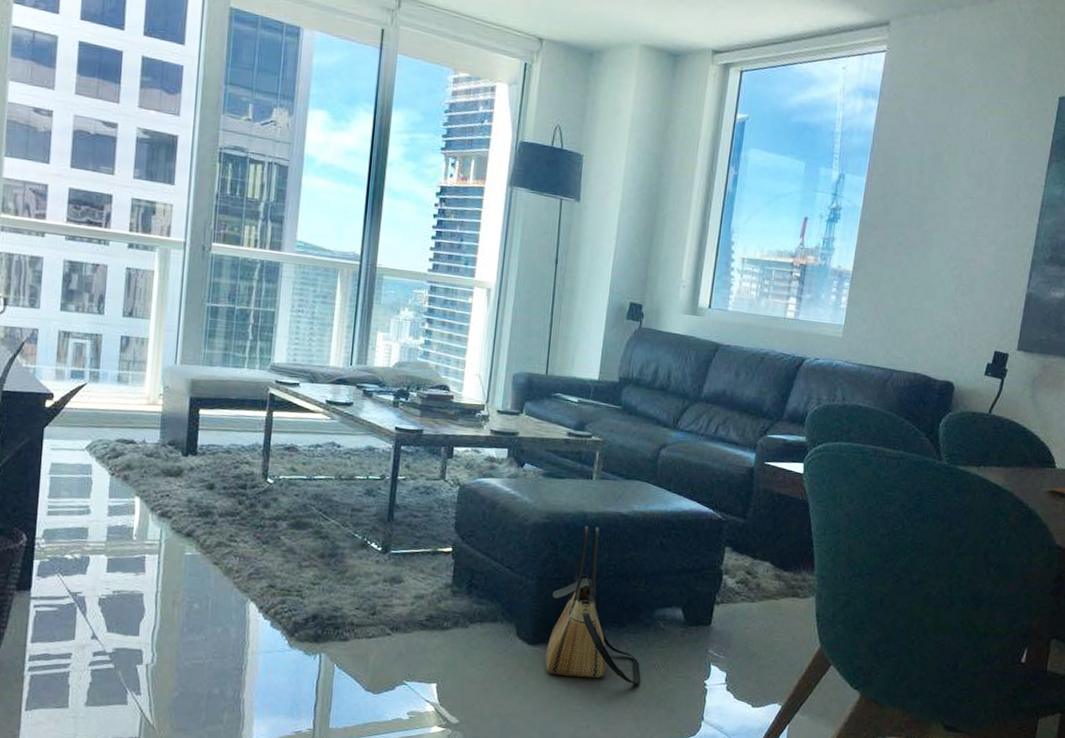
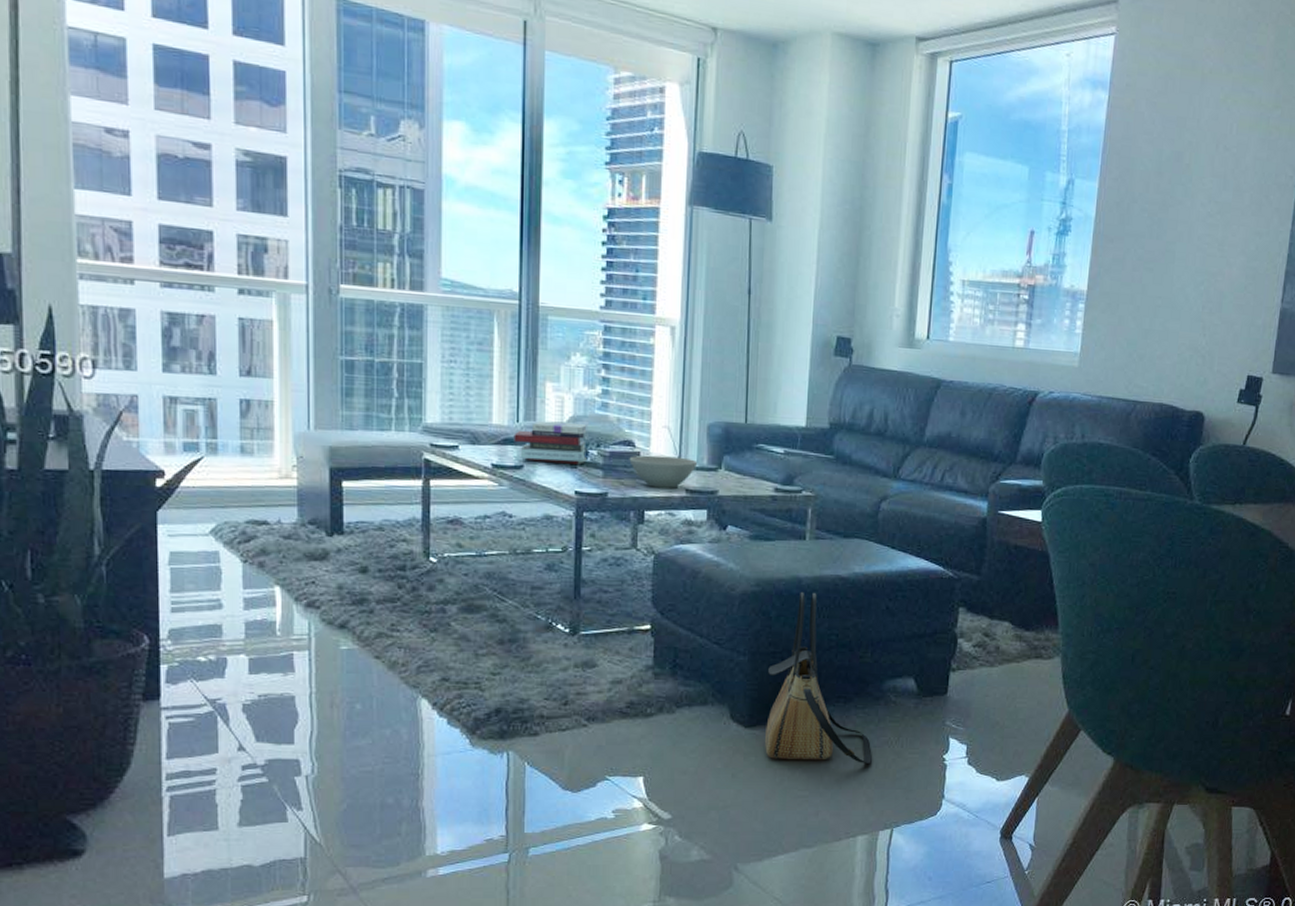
books: none [346,365,410,404] -> present [513,420,588,464]
bowl: none [444,398,503,429] -> present [629,455,698,488]

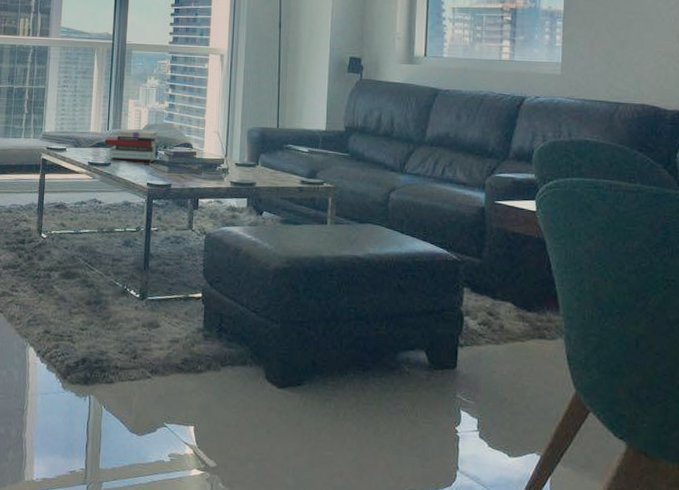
bowl: present [629,455,698,488] -> none [188,154,240,181]
tote bag: present [764,591,872,763] -> none [294,269,389,430]

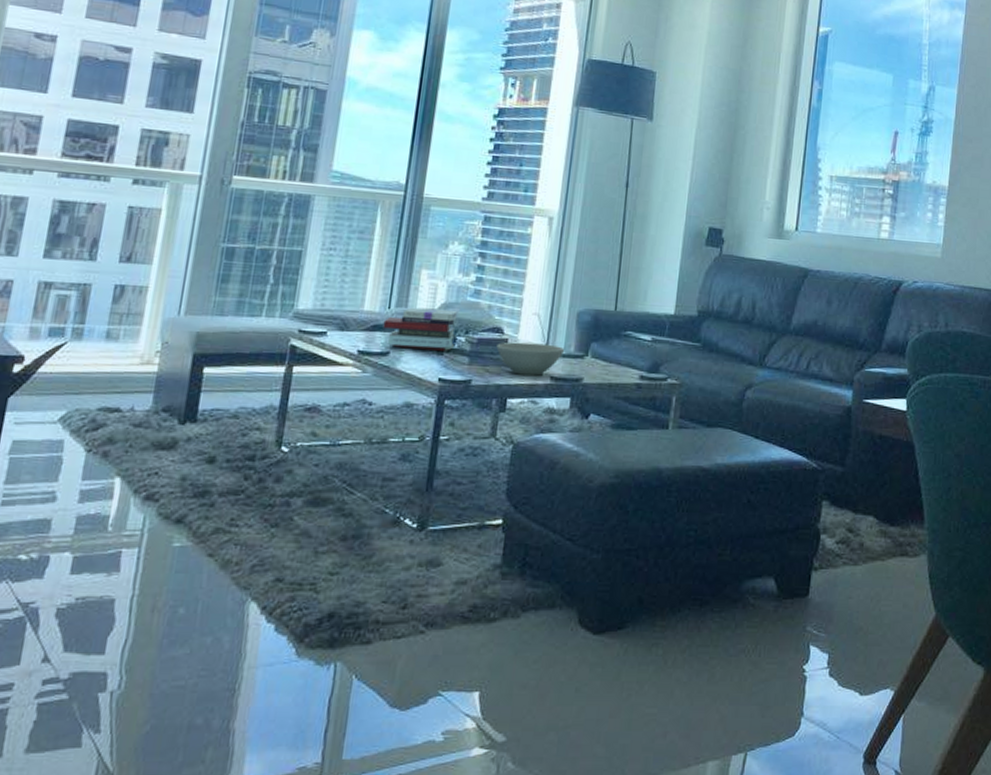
bowl: none [188,154,240,181] -> present [496,342,565,376]

